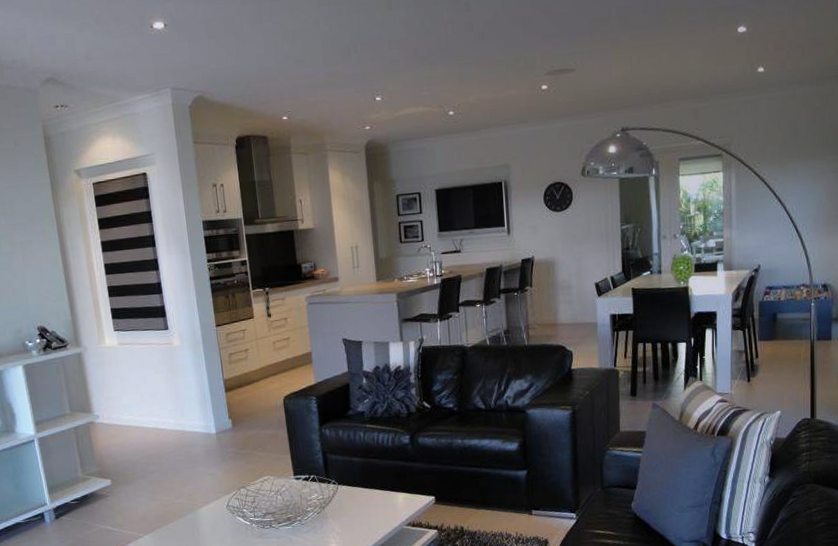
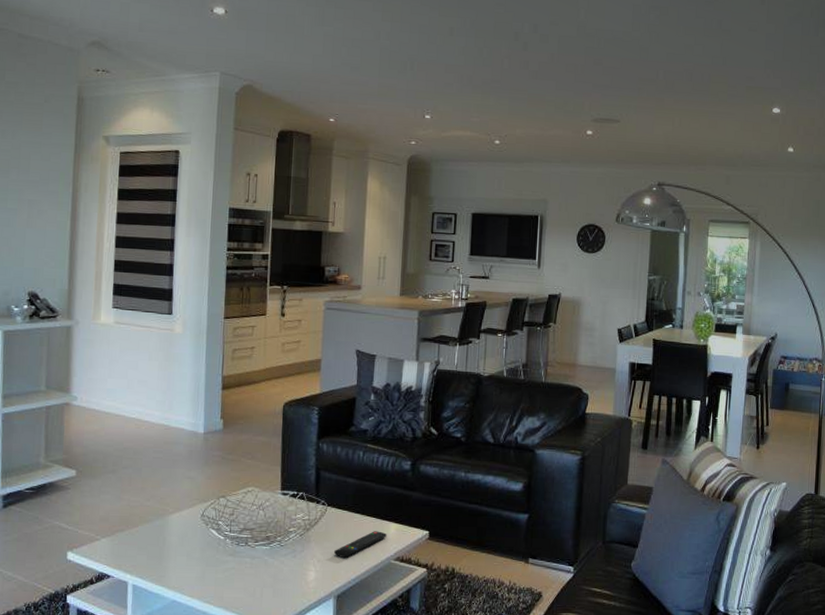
remote control: none [350,501,396,529] -> present [334,531,387,558]

